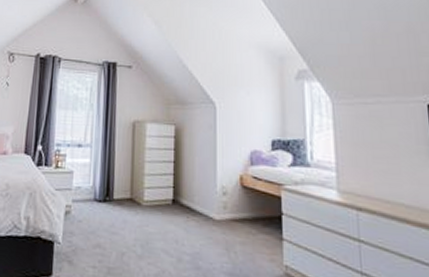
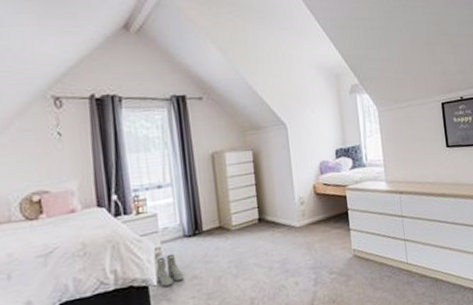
boots: none [62,214,89,248] -> present [155,253,185,287]

